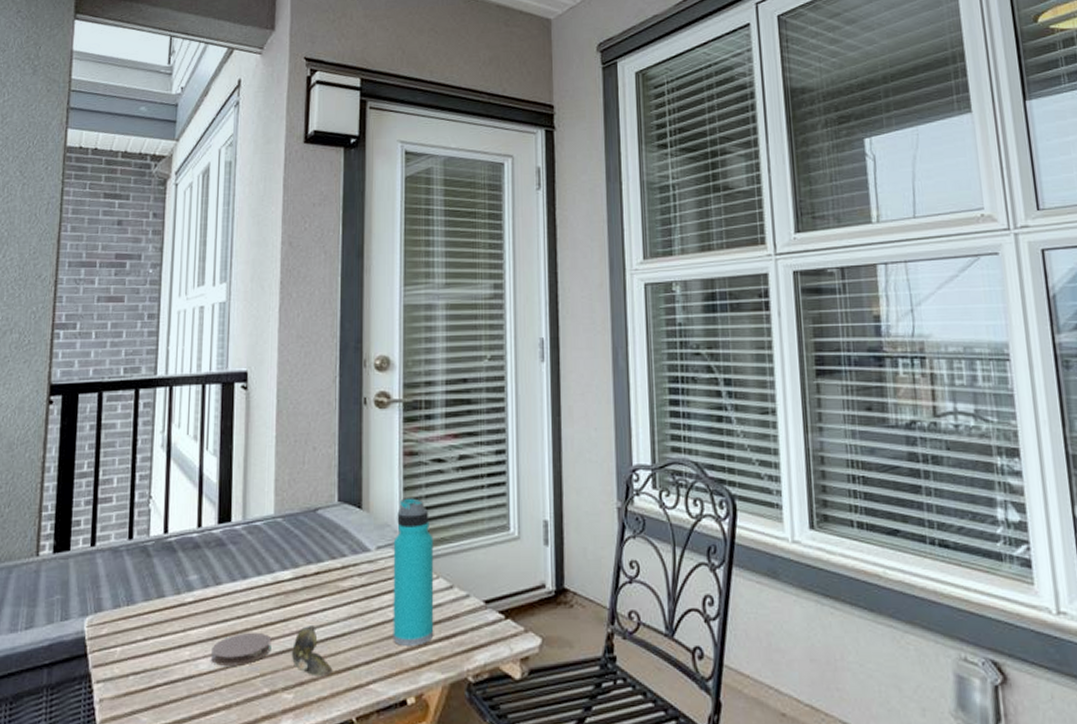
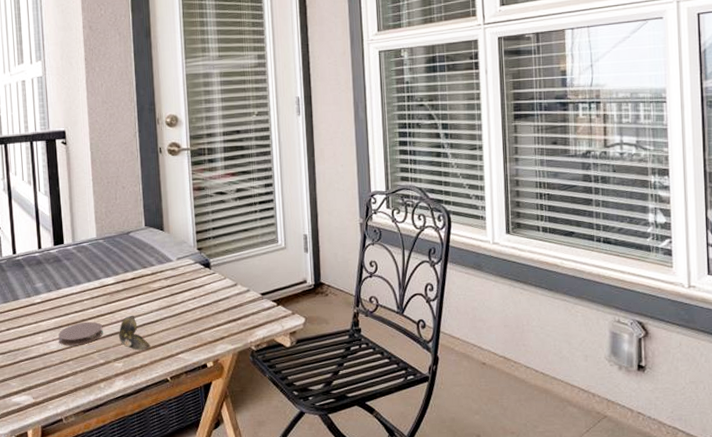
water bottle: present [393,498,434,646] -> none [189,221,225,327]

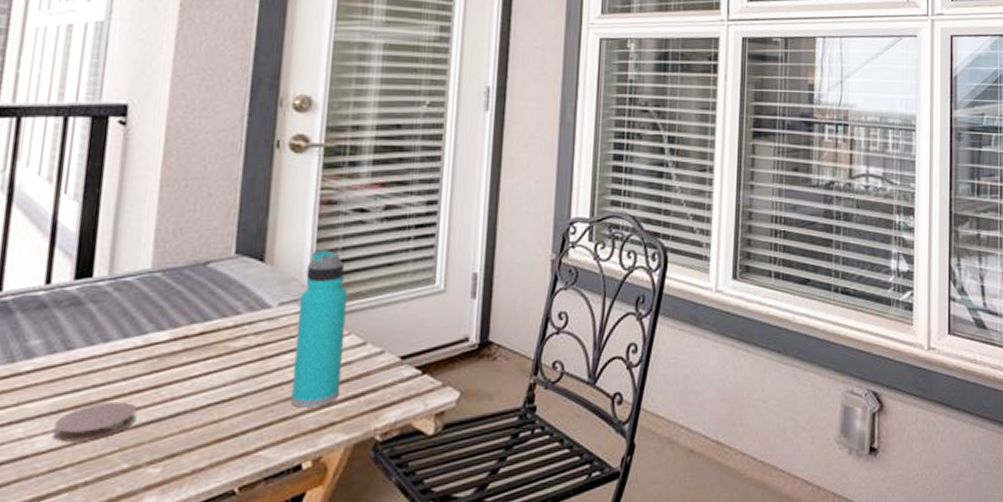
flower: present [118,315,151,351] -> none [161,390,214,447]
water bottle: none [189,221,225,327] -> present [290,250,348,408]

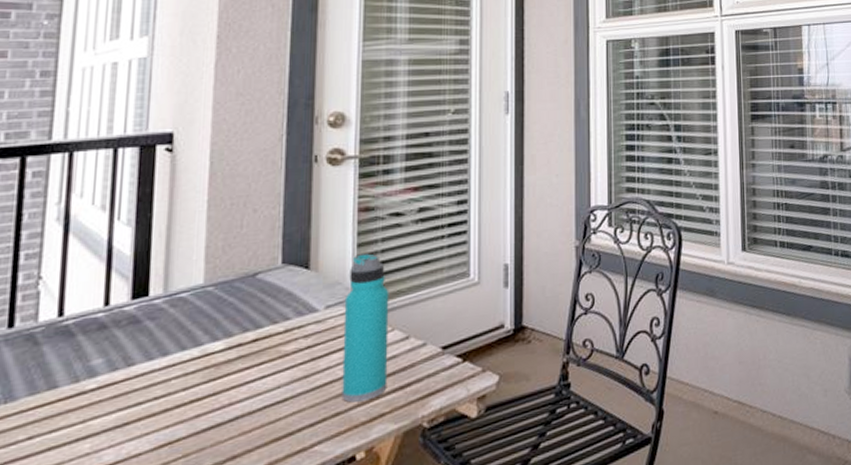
coaster: present [53,401,137,442] -> none [119,410,198,454]

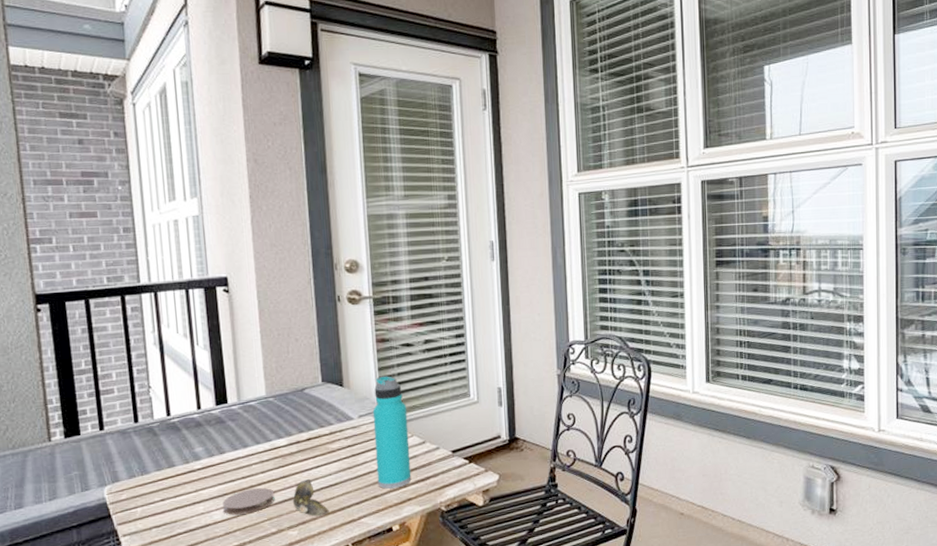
coaster: none [119,410,198,454] -> present [223,487,275,515]
flower: none [221,394,272,449] -> present [292,478,329,517]

